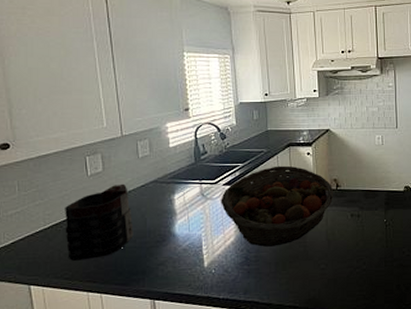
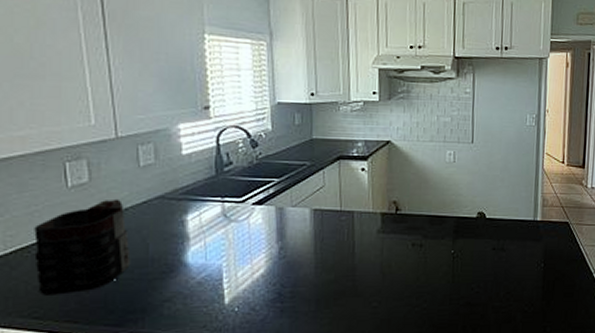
fruit basket: present [221,165,334,247] -> none [248,183,392,281]

